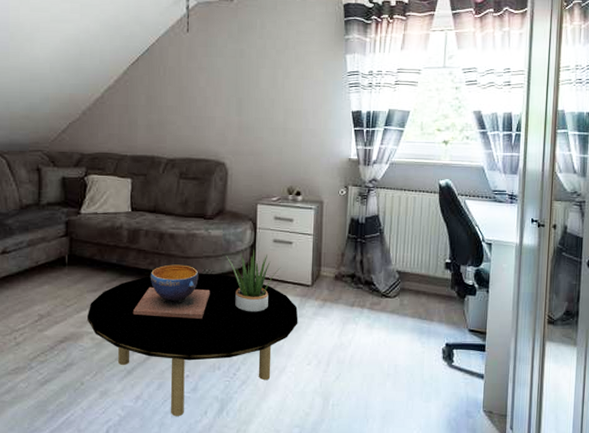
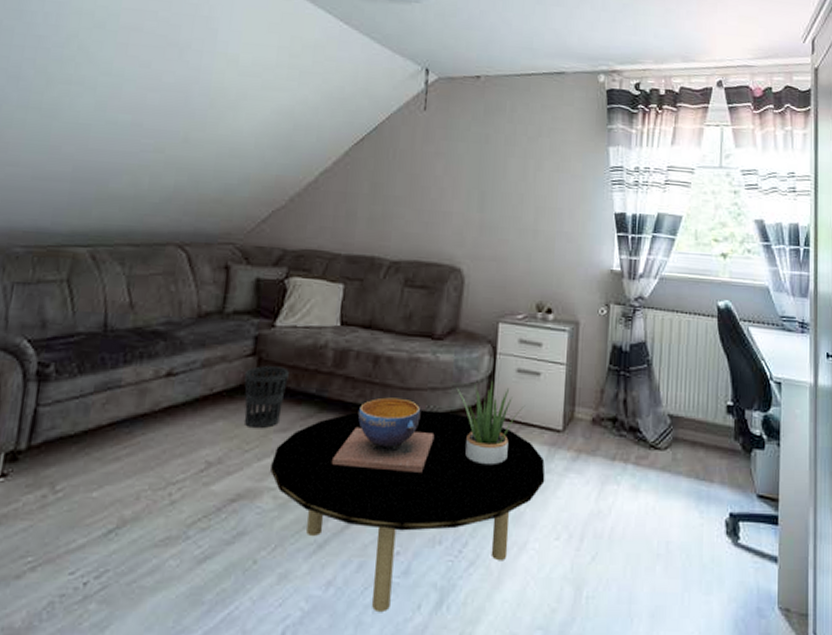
wastebasket: none [60,244,94,290] -> present [244,366,289,429]

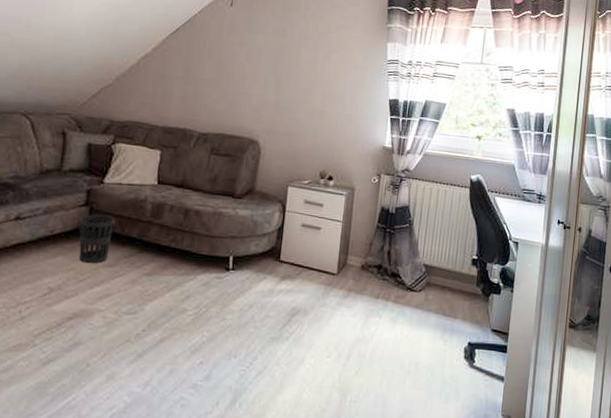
coffee table: present [269,410,545,611] -> none [99,253,321,406]
decorative bowl: present [331,397,435,473] -> none [149,243,233,302]
potted plant: present [458,380,526,467] -> none [252,232,308,300]

